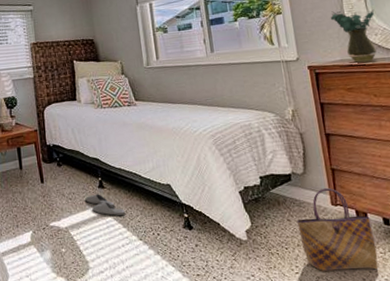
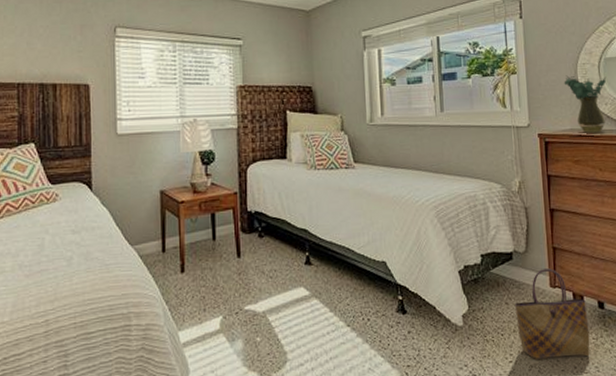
slippers: present [85,194,126,216] -> none [288,271,334,299]

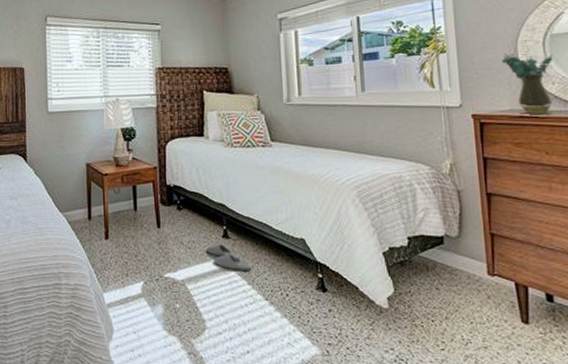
slippers: none [288,271,334,299] -> present [206,244,252,271]
tote bag: present [515,267,590,359] -> none [447,254,537,352]

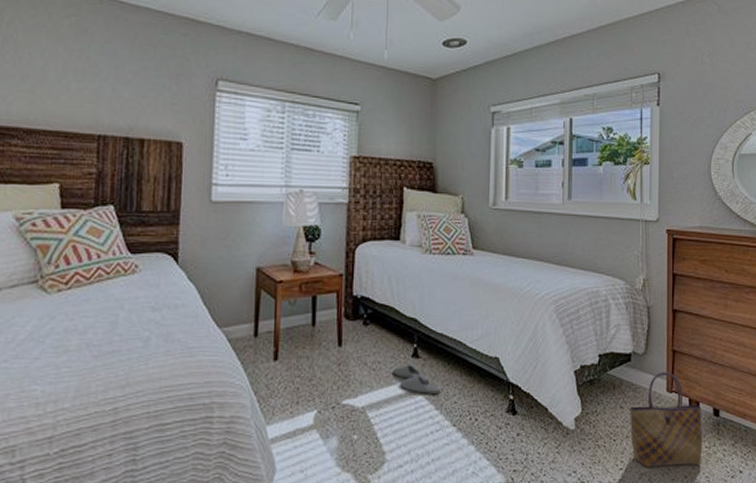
tote bag: none [447,254,537,352] -> present [630,371,703,467]
vase: present [501,53,553,114] -> none [696,169,740,232]

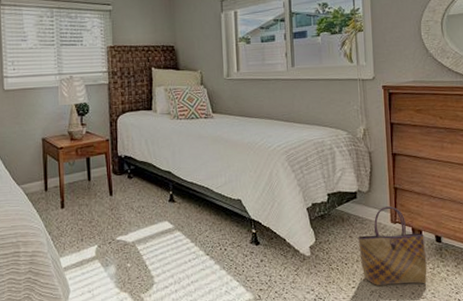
slippers: present [393,365,441,395] -> none [154,208,195,231]

